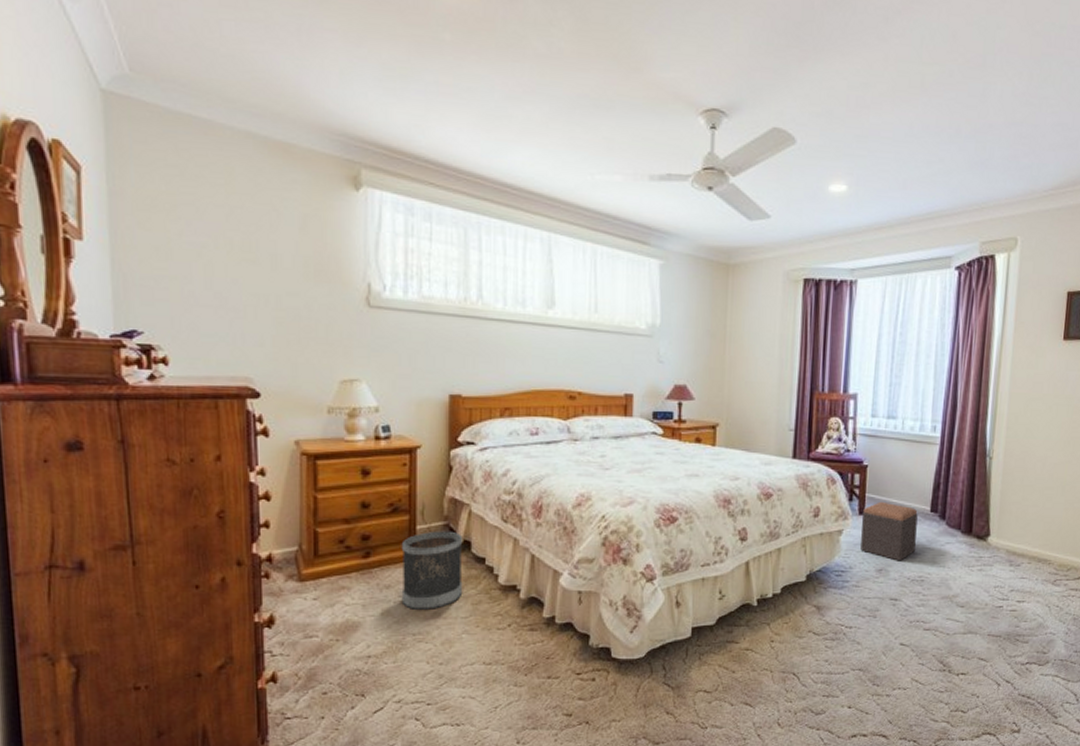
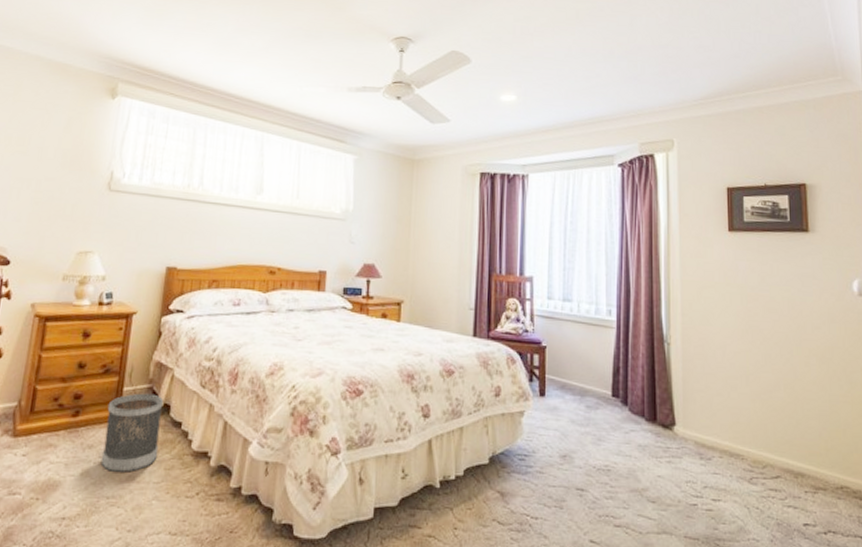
footstool: present [860,501,918,561] -> none [542,383,599,448]

